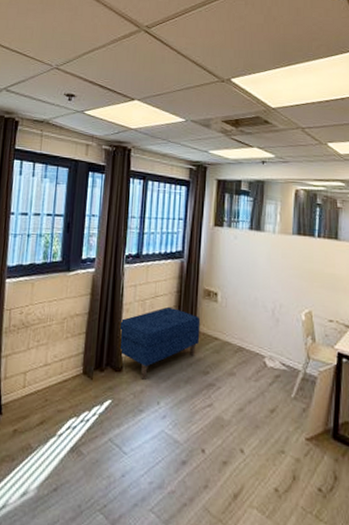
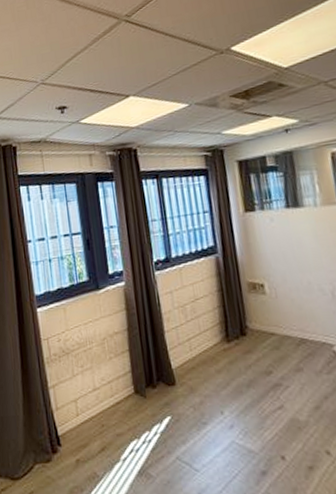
bench: present [120,306,201,380] -> none [162,308,254,390]

